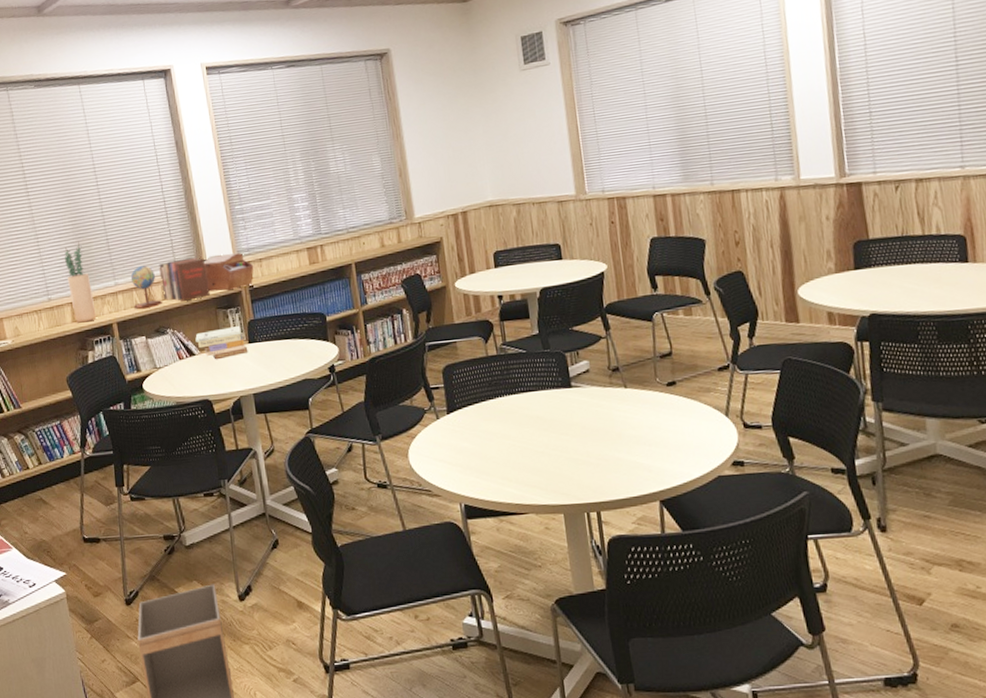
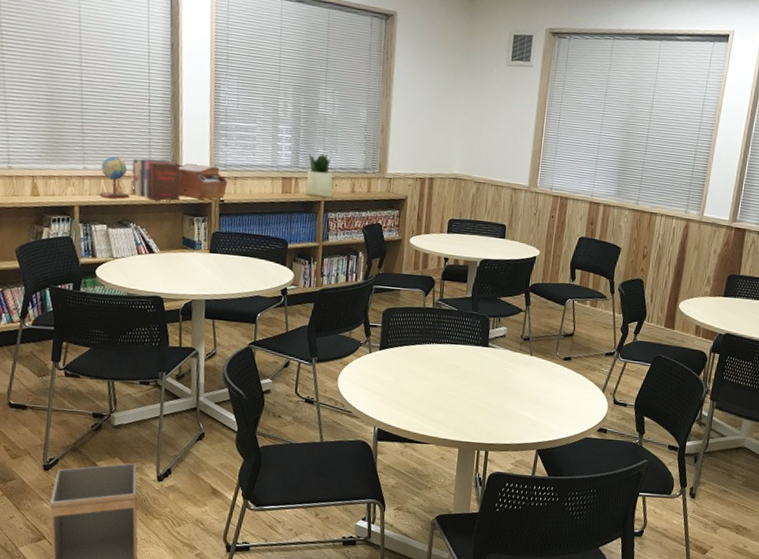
vase: present [64,242,96,323] -> none [33,118,59,199]
books: present [195,325,248,360] -> none [157,233,208,262]
planter: none [329,212,363,263] -> present [304,153,334,199]

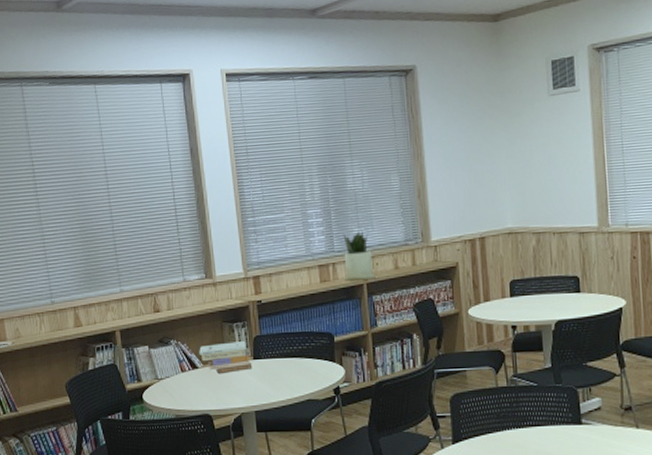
globe: present [100,156,130,199] -> none [136,274,167,318]
books: present [132,158,180,201] -> none [166,268,217,312]
books: none [157,233,208,262] -> present [199,340,252,375]
sewing box: present [178,163,228,200] -> none [211,266,263,305]

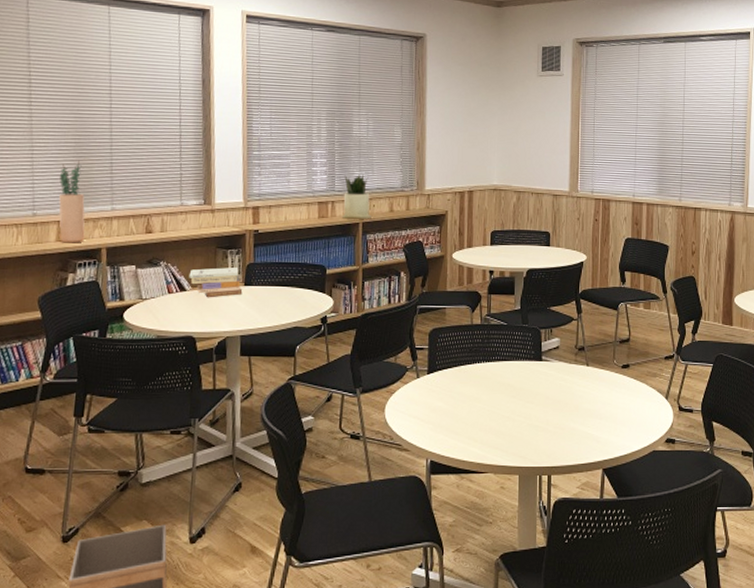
vase: none [71,246,99,328] -> present [59,161,85,243]

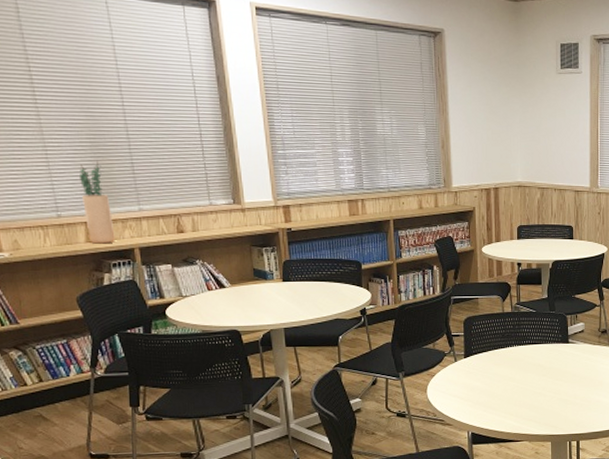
books: present [189,266,243,298] -> none [226,264,282,294]
planter: present [341,175,372,220] -> none [372,173,402,217]

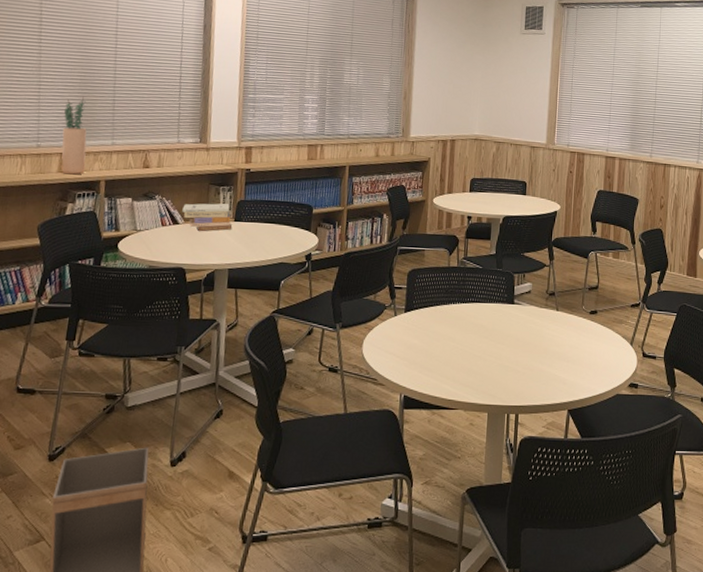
books: none [226,264,282,294] -> present [182,203,233,232]

